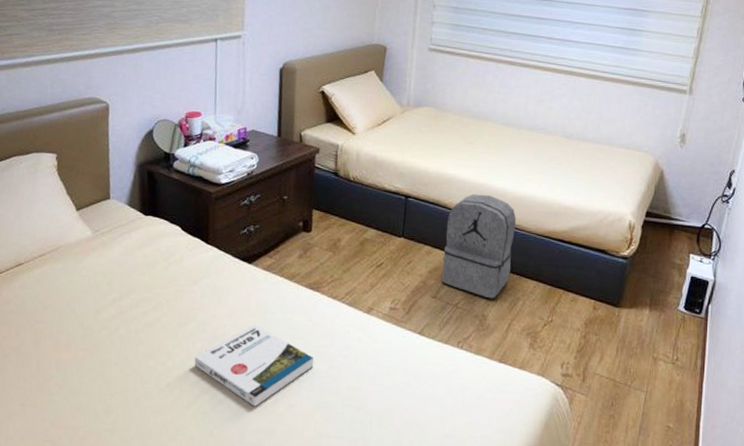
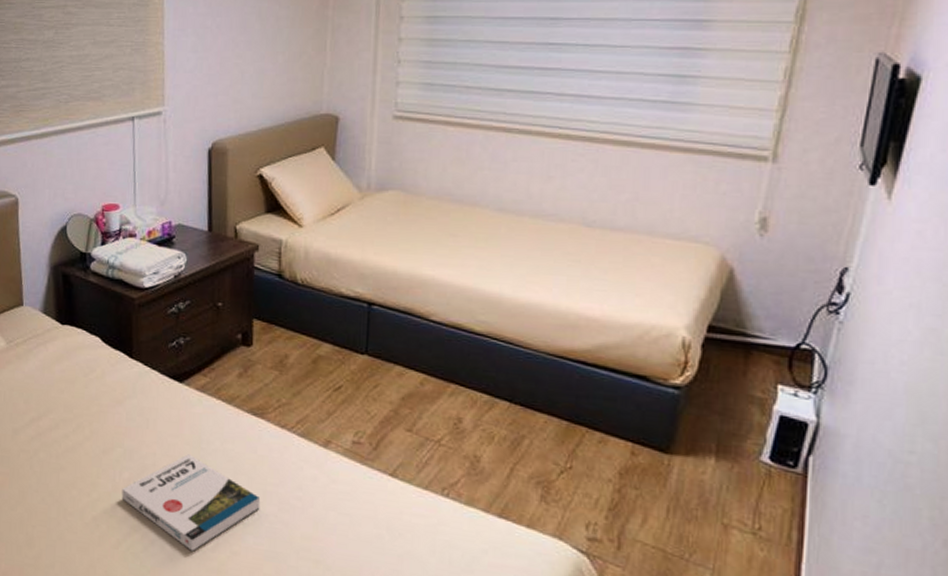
backpack: present [441,194,516,299] -> none [418,300,517,436]

